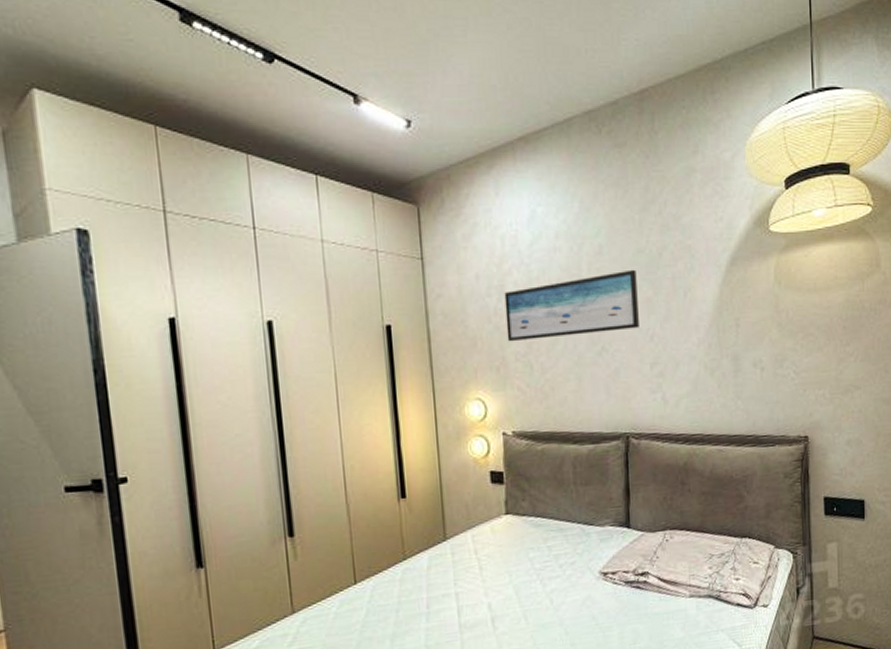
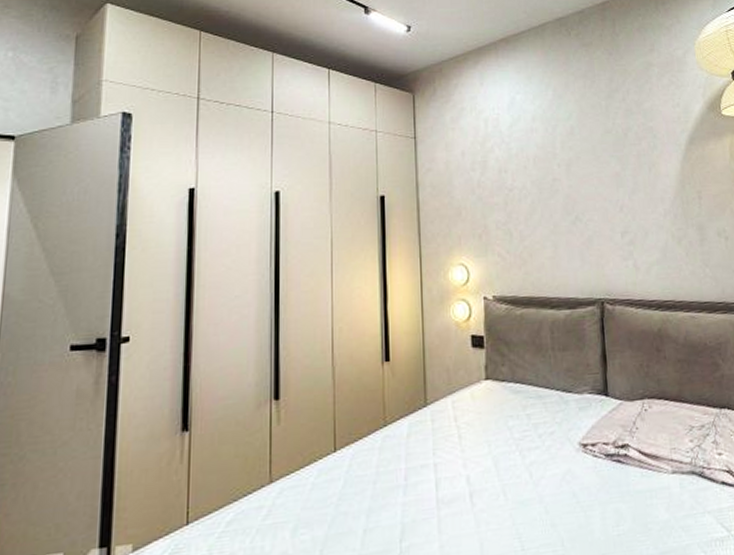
wall art: present [504,269,639,342] -> none [487,147,609,212]

